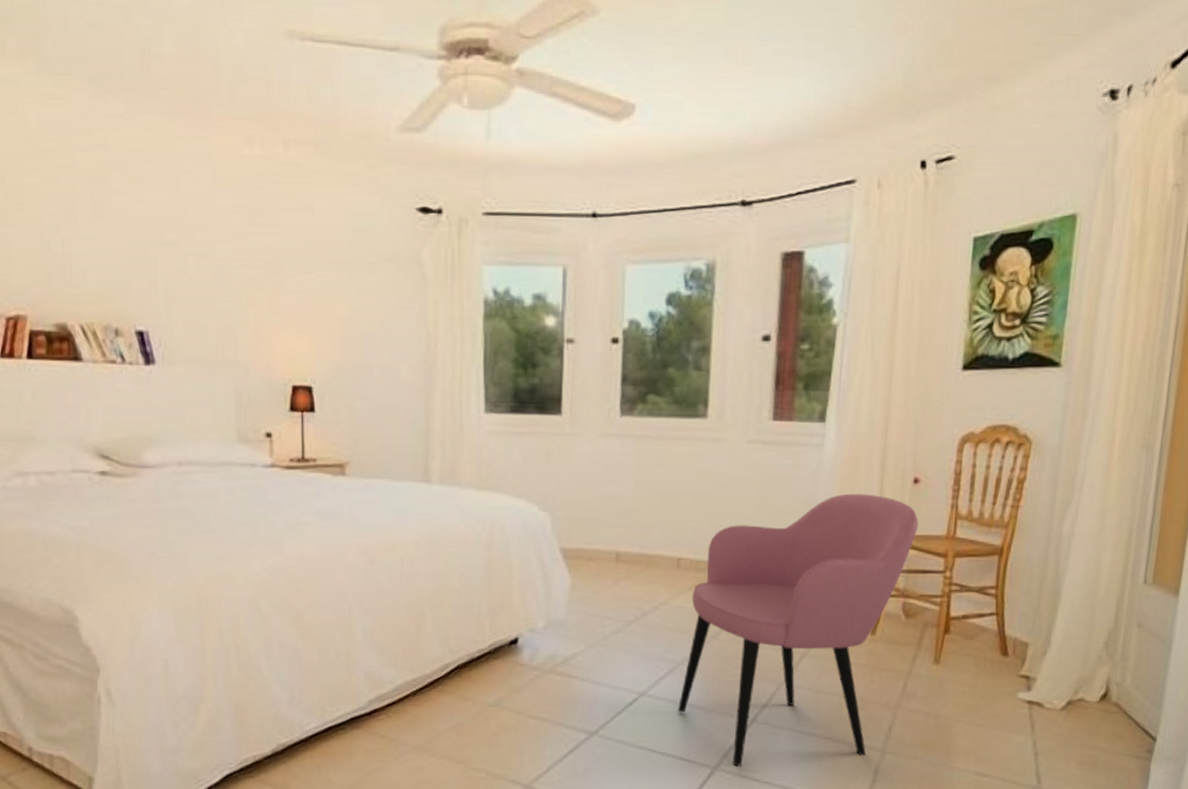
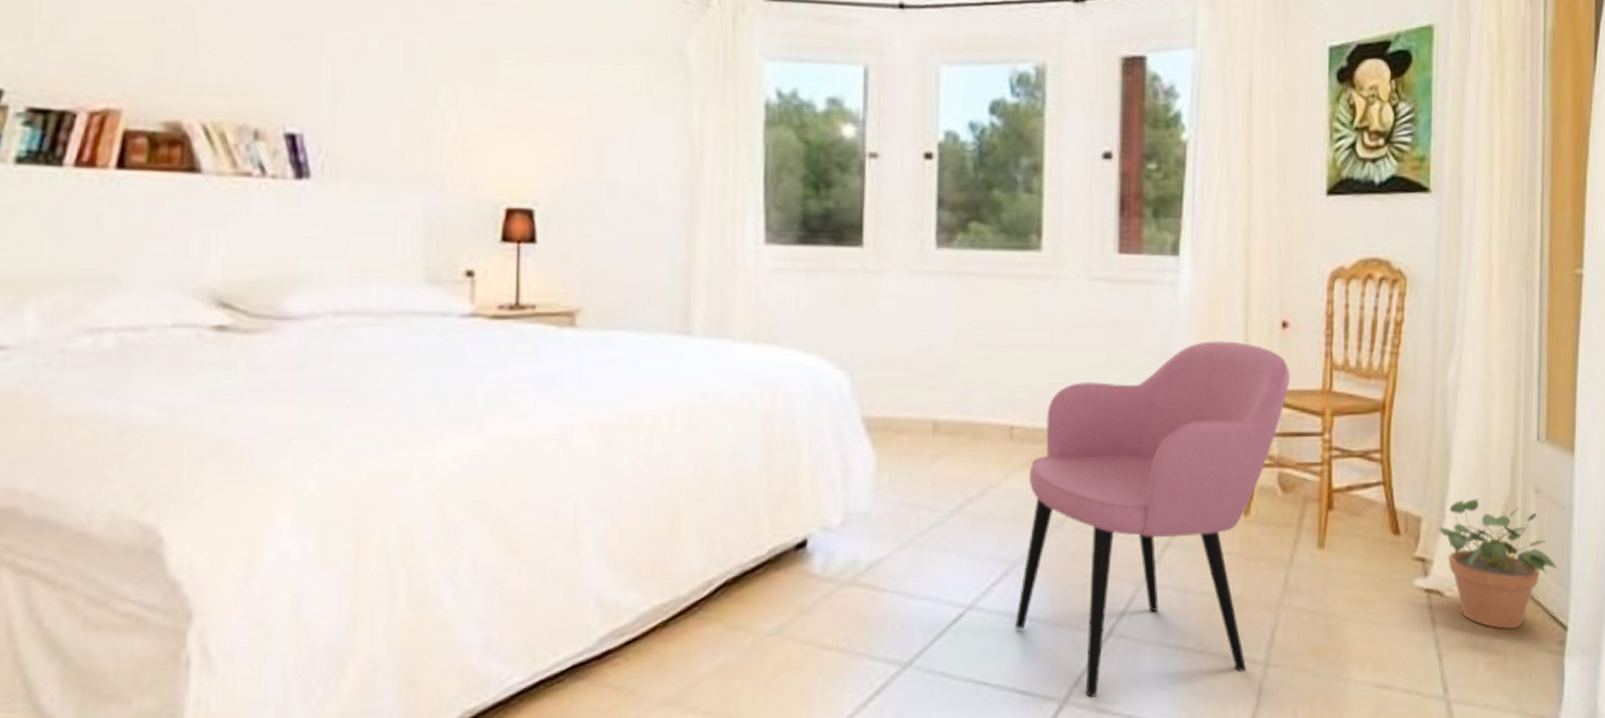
potted plant: none [1045,630,1153,737] -> present [1440,498,1558,629]

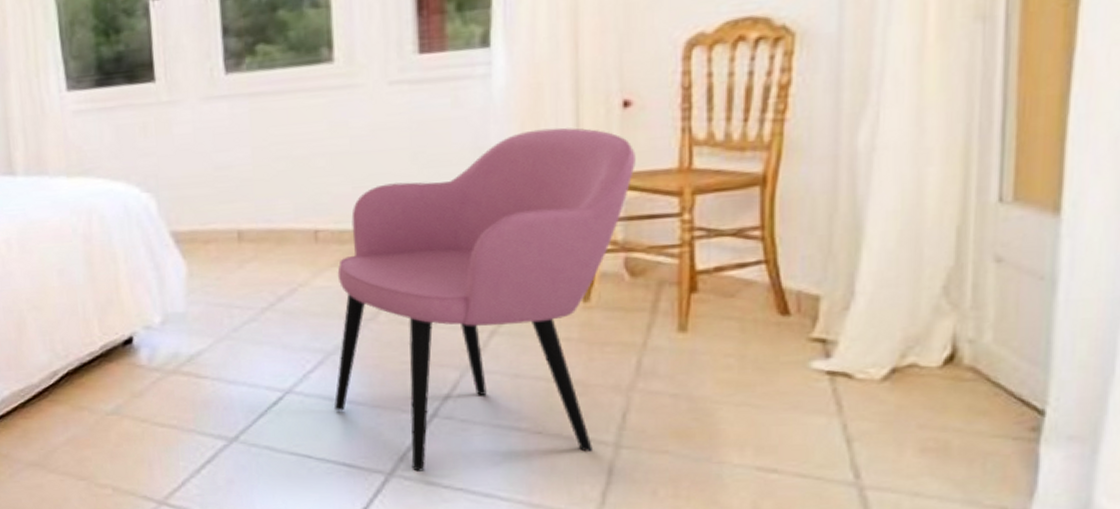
potted plant: present [1440,498,1558,629] -> none [847,272,1030,414]

